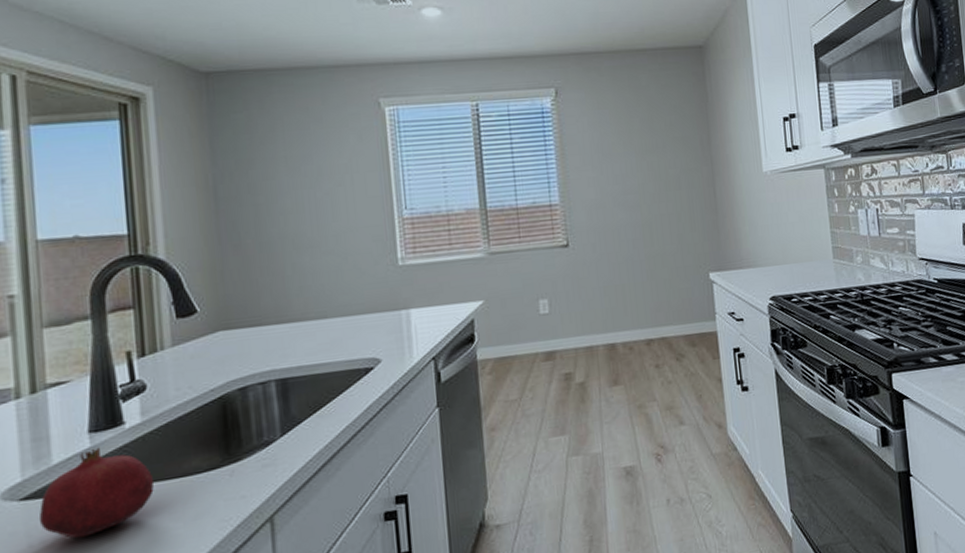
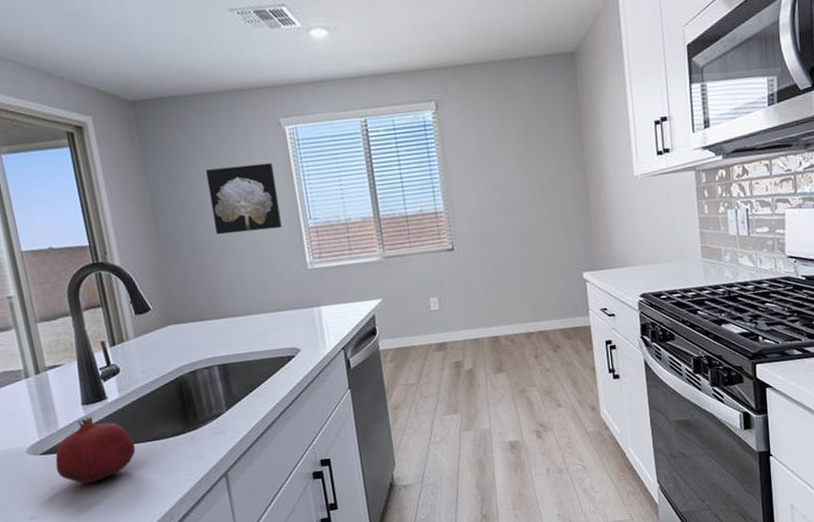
wall art: none [285,145,371,225] -> present [205,162,282,235]

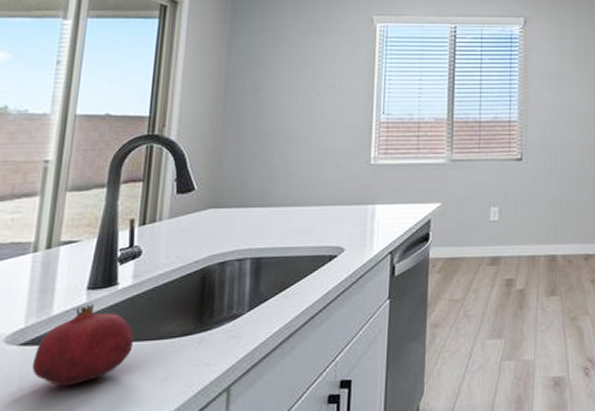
wall art: present [205,162,282,235] -> none [285,55,357,120]

